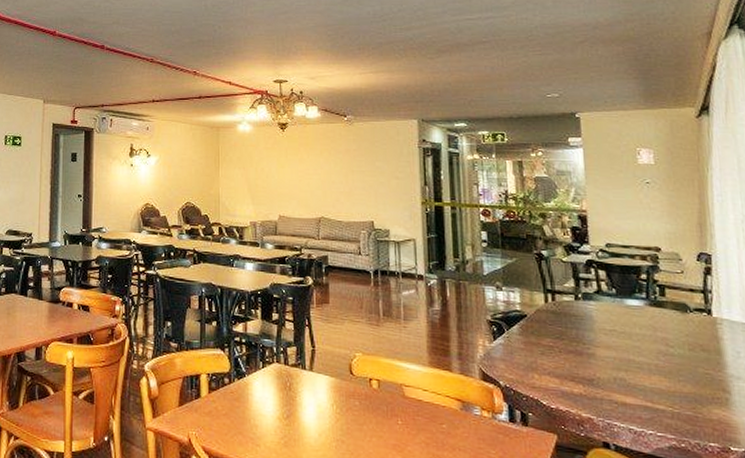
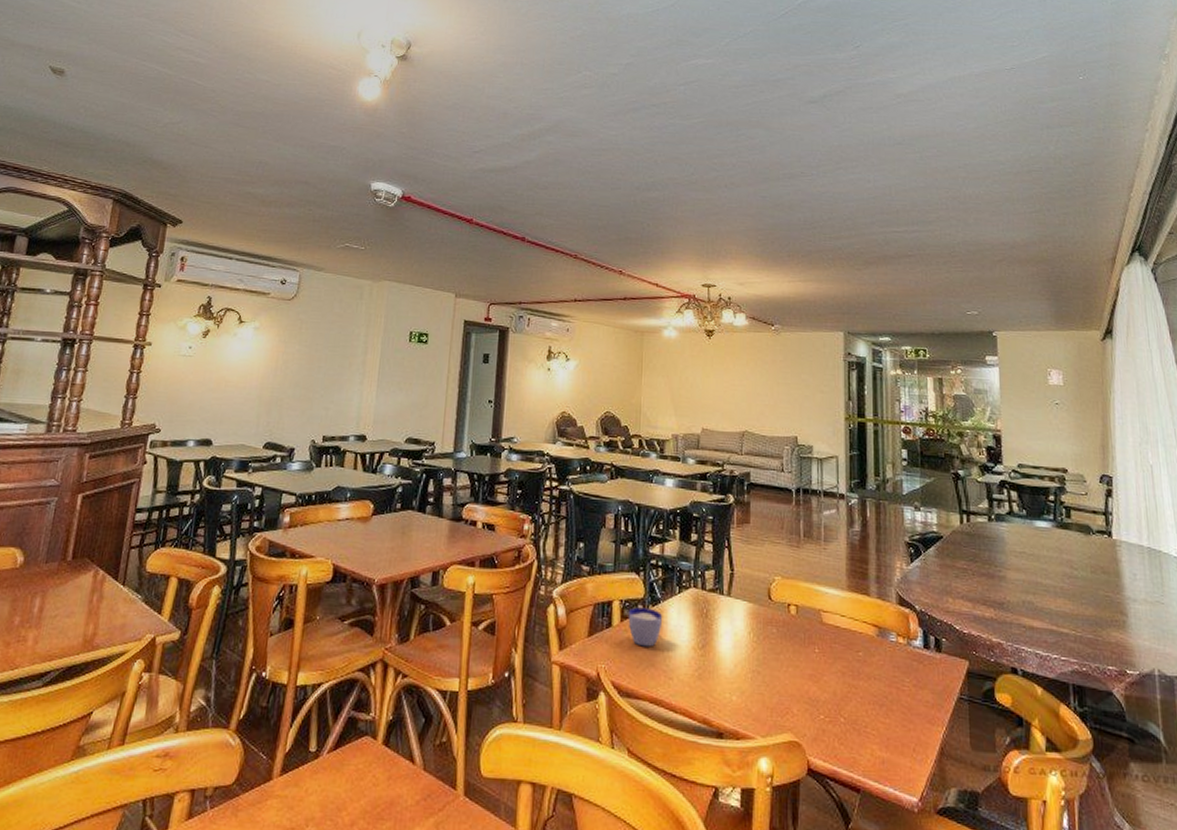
cup: none [215,380,249,417] -> present [628,607,663,647]

